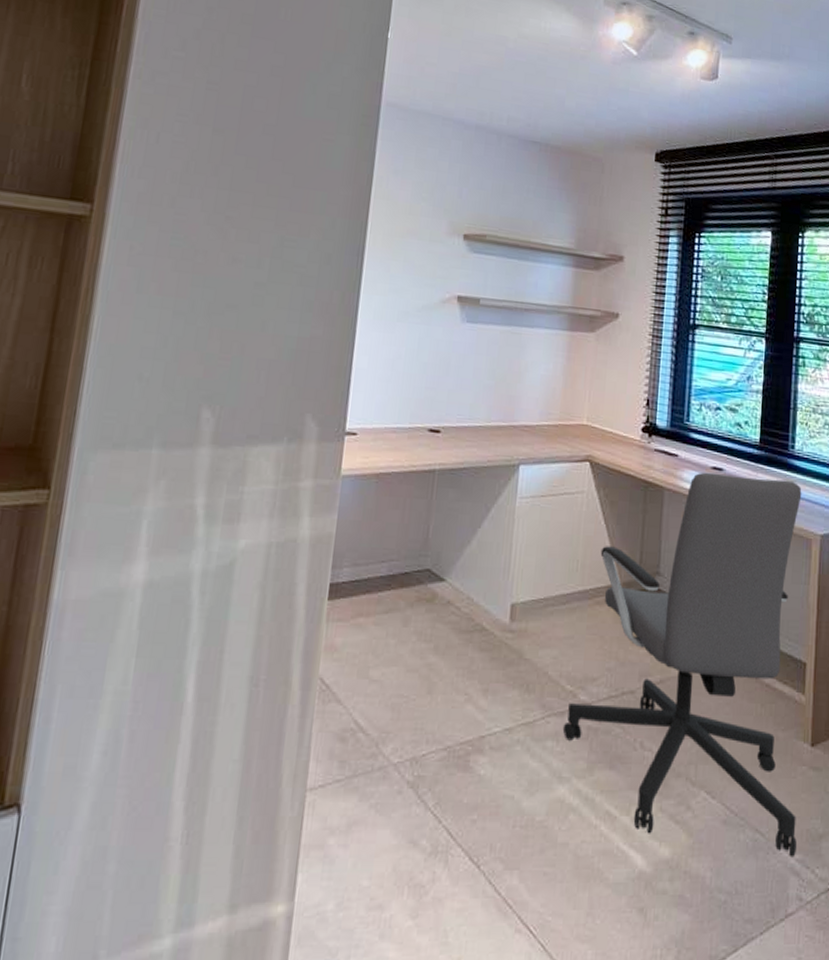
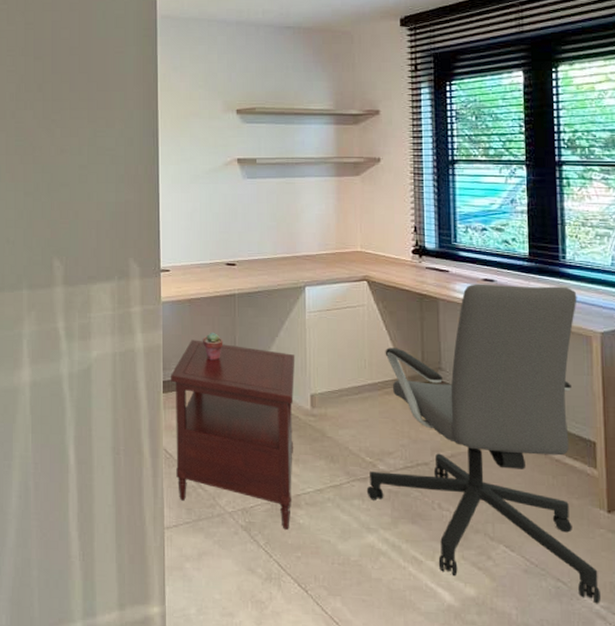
side table: none [331,528,499,784] -> present [170,340,296,530]
potted succulent: none [387,518,414,557] -> present [202,332,223,361]

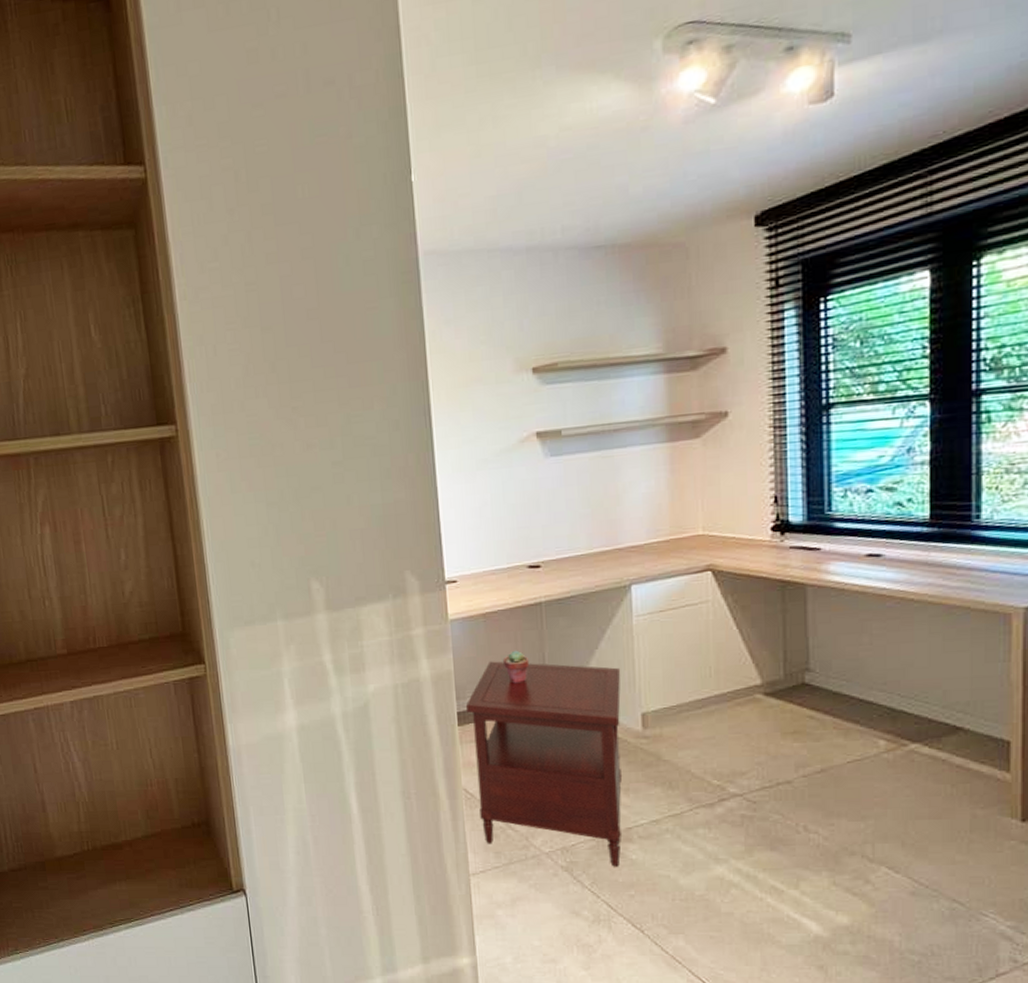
office chair: present [366,283,602,604] -> none [713,554,1008,924]

